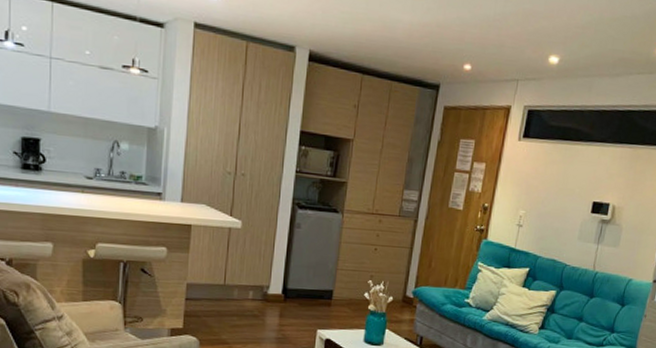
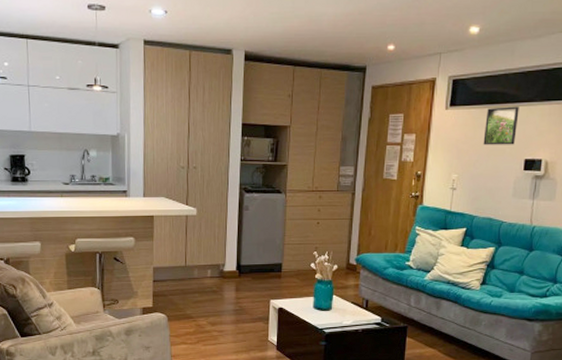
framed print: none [553,144,592,186] -> present [483,106,519,145]

